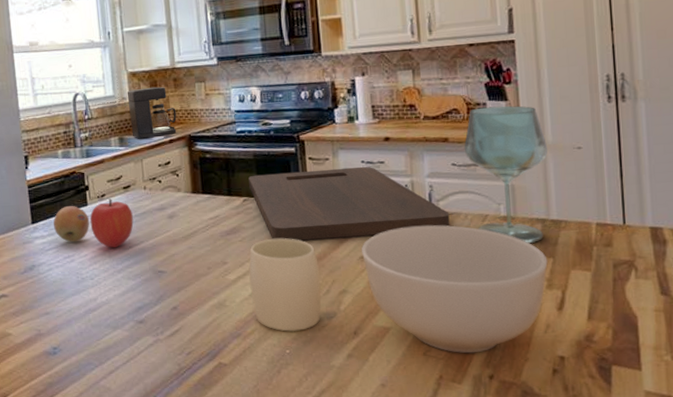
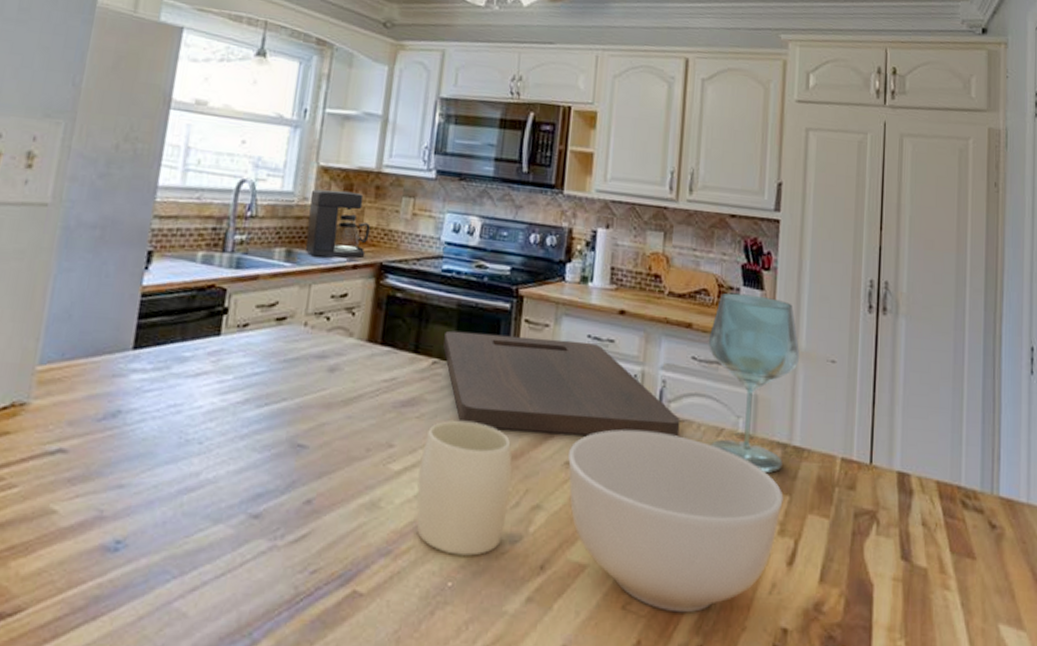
fruit: present [53,205,90,243] -> none [163,331,219,386]
fruit: present [90,199,134,248] -> none [217,331,281,403]

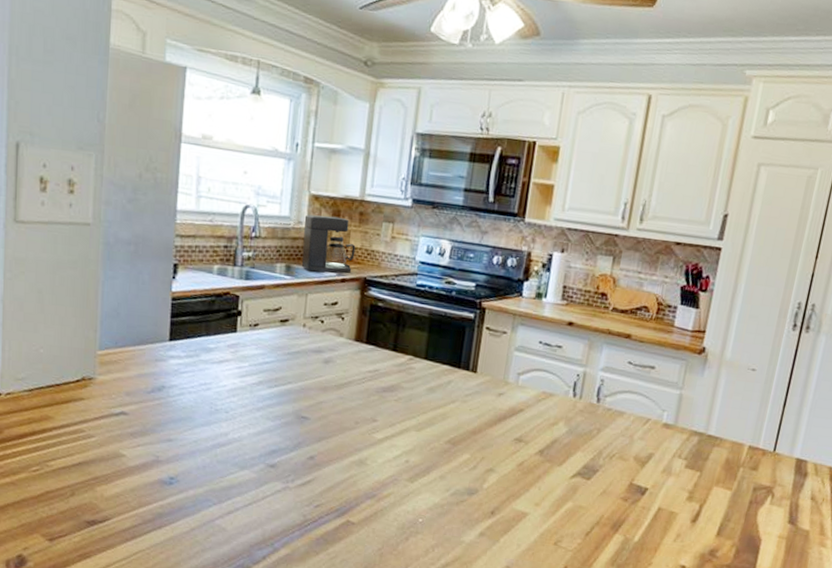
mug: present [416,419,513,556] -> none [395,403,472,502]
cutting board: present [443,330,680,437] -> none [417,334,614,424]
bowl: present [567,430,784,613] -> none [517,416,695,551]
wine glass: present [708,292,800,473] -> none [637,310,725,454]

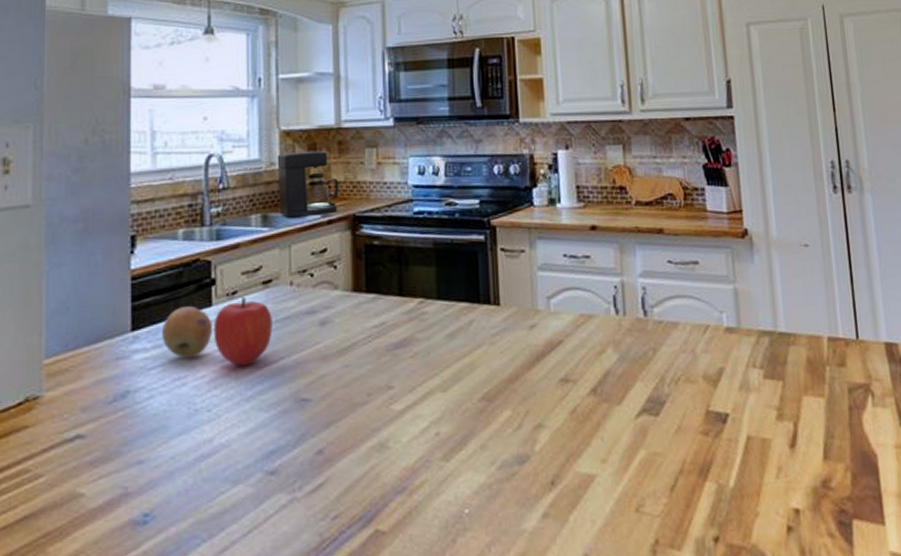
fruit: none [193,328,236,370] -> present [161,305,213,358]
fruit: none [235,330,285,384] -> present [213,297,273,367]

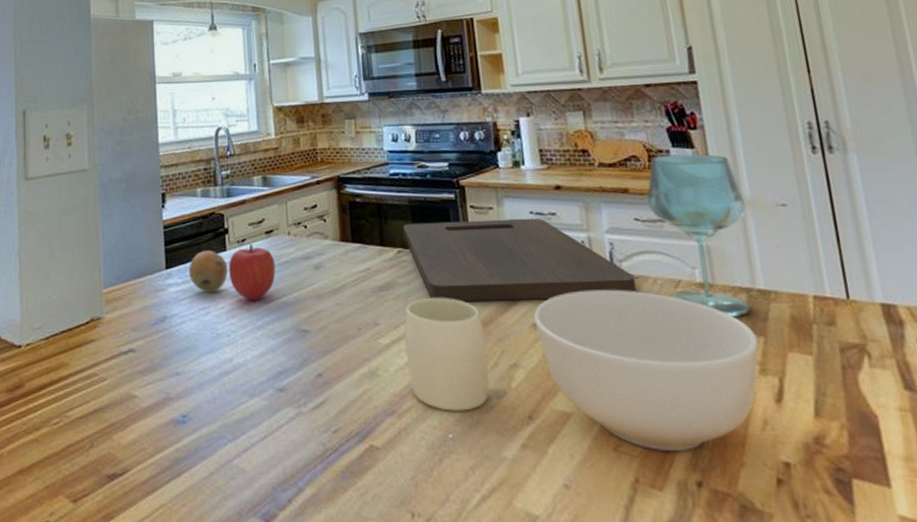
coffee maker: present [277,150,339,218] -> none [272,122,325,179]
mug: none [420,354,512,483] -> present [404,297,489,411]
cutting board: none [426,261,667,358] -> present [403,218,637,302]
bowl: none [561,338,777,508] -> present [533,290,759,452]
wine glass: none [681,192,773,362] -> present [647,154,750,317]

